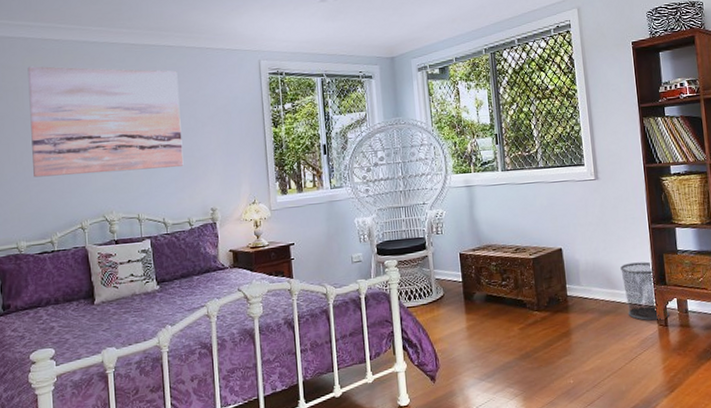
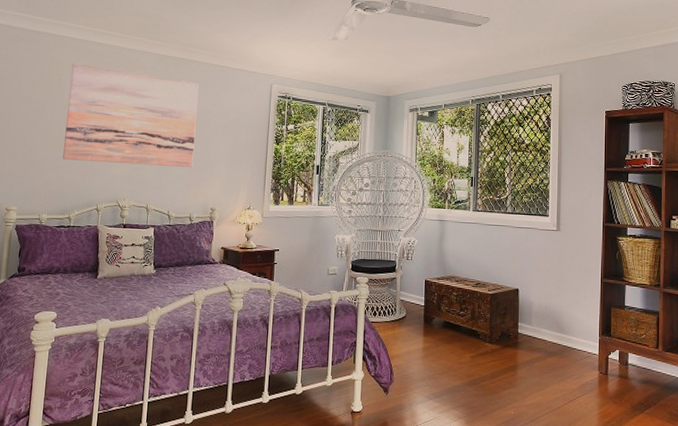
waste bin: present [620,262,670,321] -> none [570,311,611,368]

